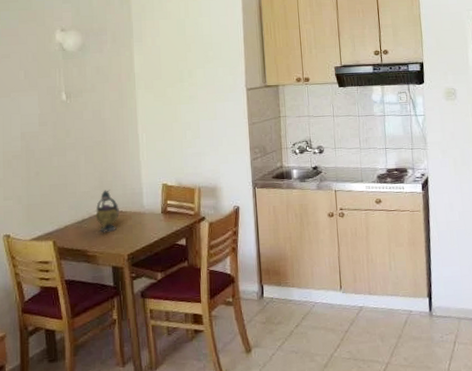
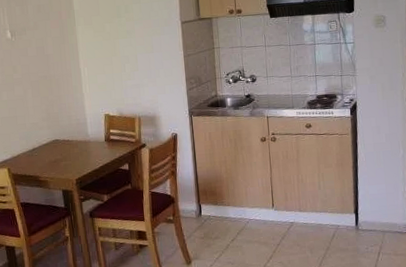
teapot: present [95,189,119,232] -> none [44,120,67,160]

